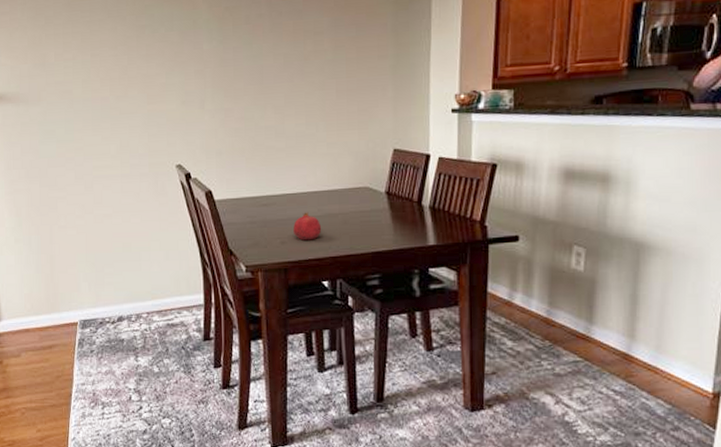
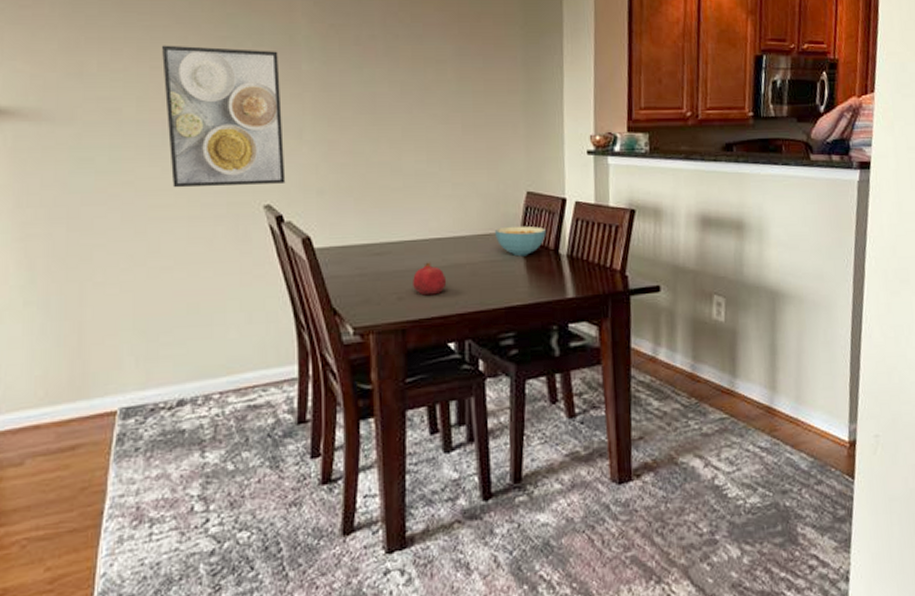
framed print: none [99,34,192,152] -> present [162,45,286,188]
cereal bowl: none [364,180,410,208] -> present [495,226,546,257]

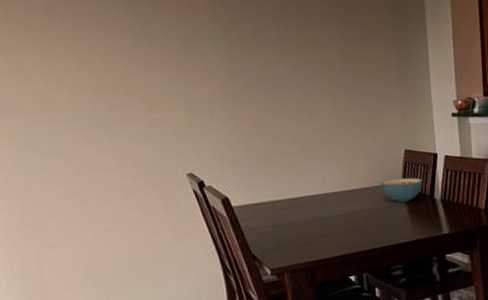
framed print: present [162,45,286,188] -> none [86,42,204,164]
fruit: present [413,262,447,296] -> none [316,212,345,240]

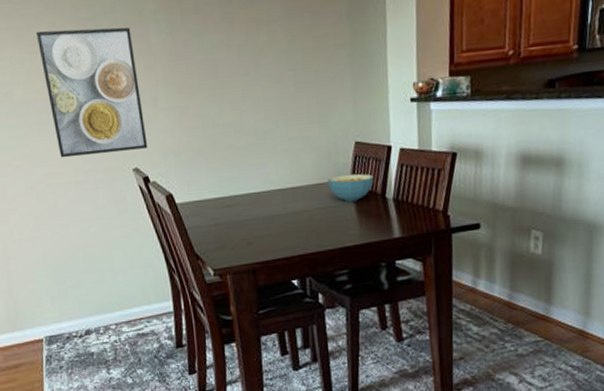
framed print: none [86,42,204,164] -> present [36,27,148,158]

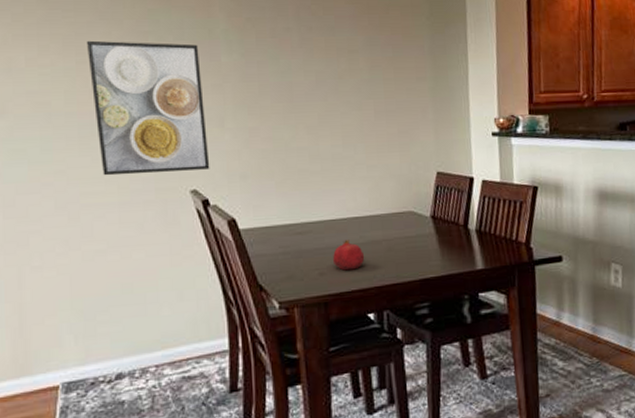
fruit: none [259,211,288,240] -> present [333,239,365,271]
cereal bowl: present [328,174,374,202] -> none [408,204,456,233]

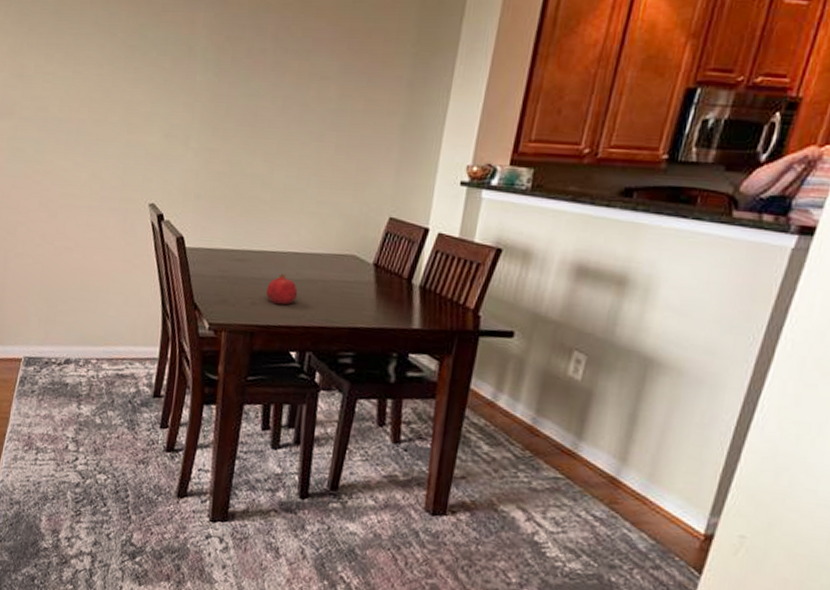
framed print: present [87,40,210,176] -> none [80,52,178,186]

